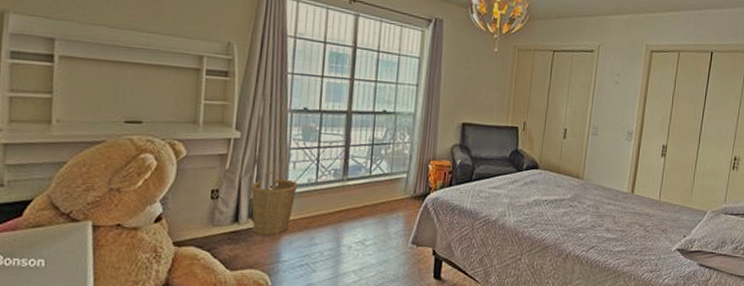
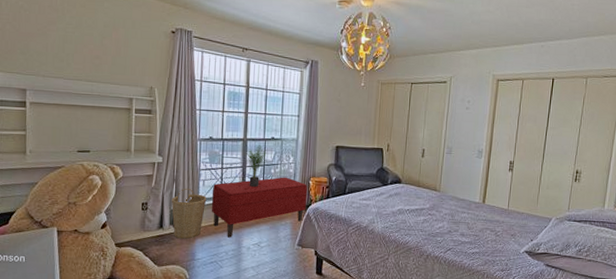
bench: none [302,159,426,234] -> present [211,177,308,238]
potted plant: none [350,119,377,172] -> present [246,145,267,188]

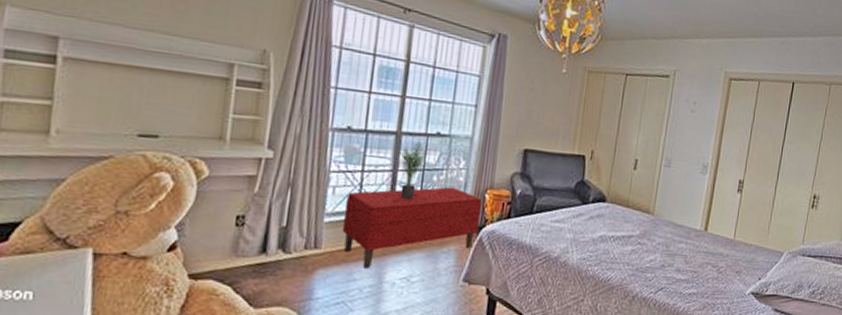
basket: present [171,188,207,239] -> none [282,196,337,270]

